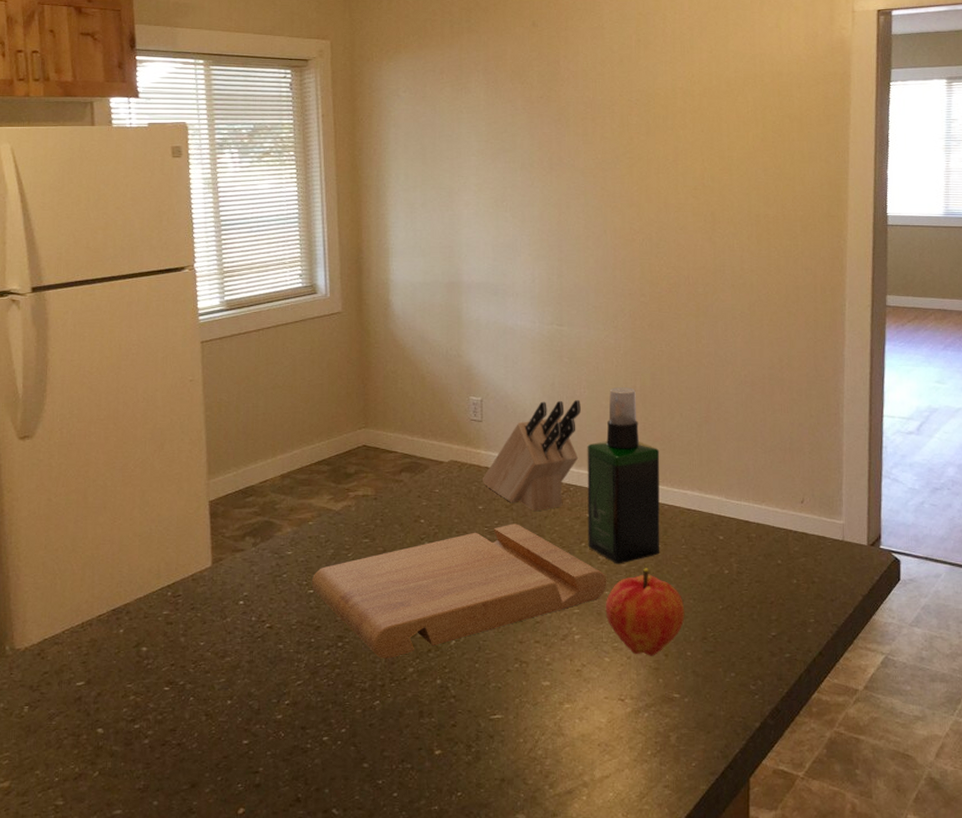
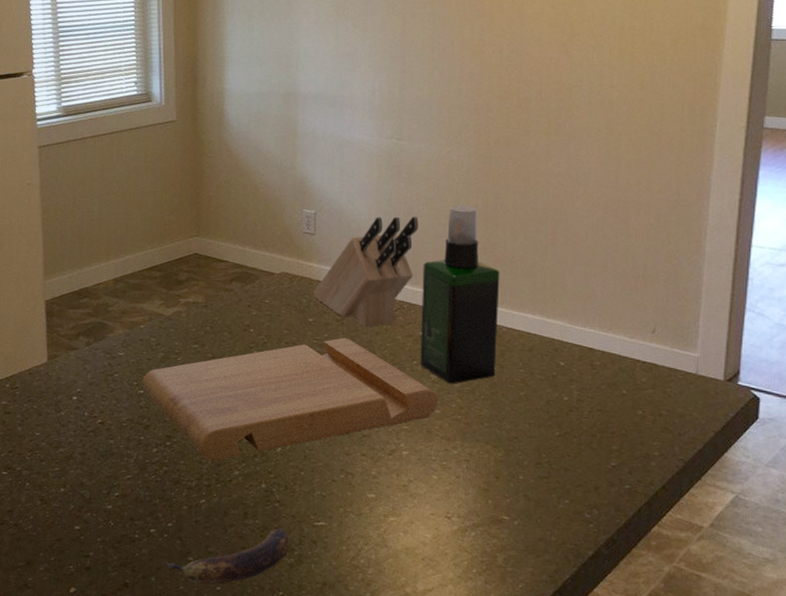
banana: none [338,725,468,791] -> present [164,528,292,585]
fruit: present [605,568,685,656] -> none [435,389,519,477]

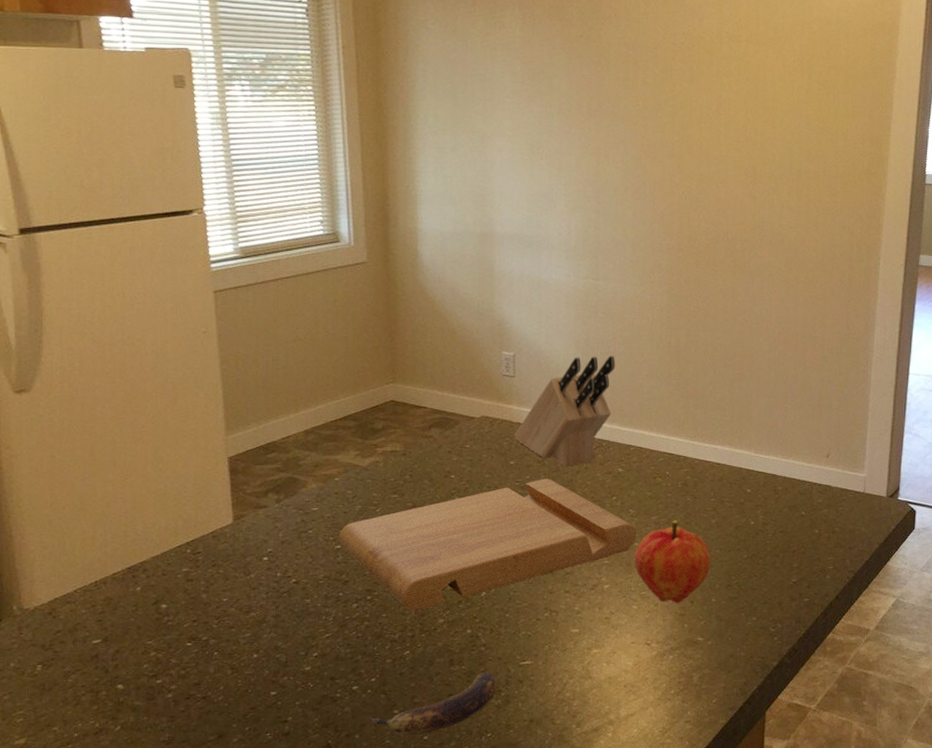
spray bottle: present [420,205,500,384] -> none [619,344,692,517]
fruit: none [435,389,519,477] -> present [634,520,711,603]

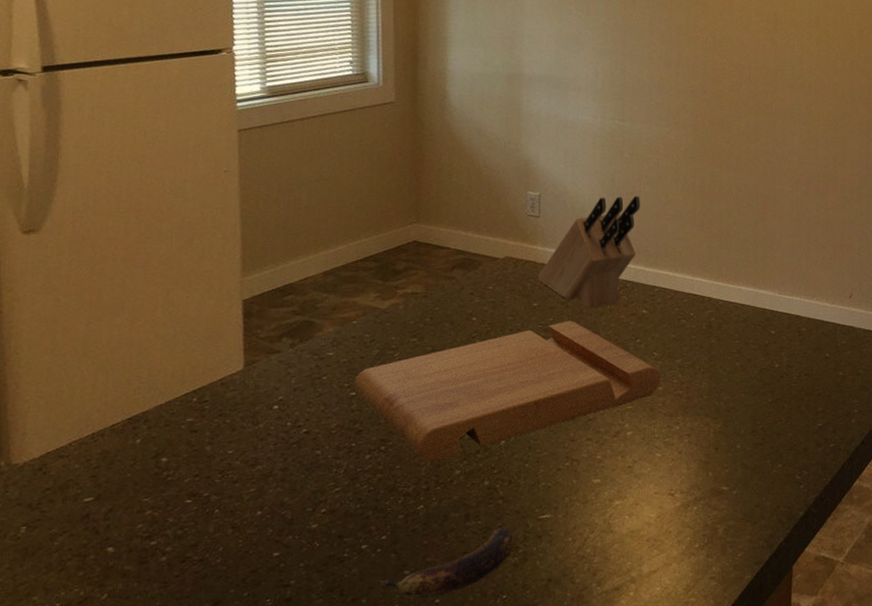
fruit: present [634,520,711,603] -> none [658,363,736,450]

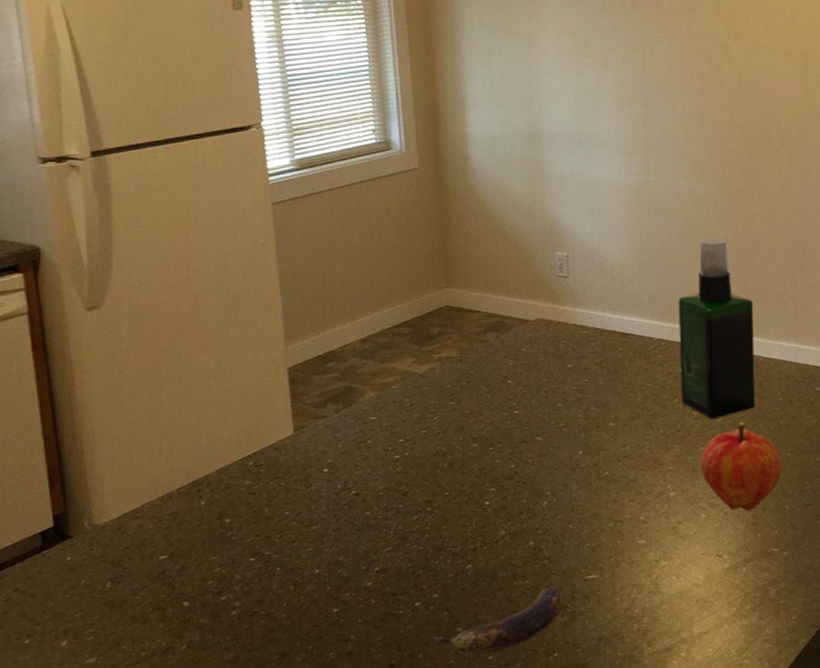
cutting board: present [353,321,661,462] -> none [397,381,702,522]
knife block: present [538,195,640,308] -> none [571,251,671,368]
spray bottle: none [643,184,717,360] -> present [678,238,756,419]
fruit: none [658,363,736,450] -> present [700,422,782,511]

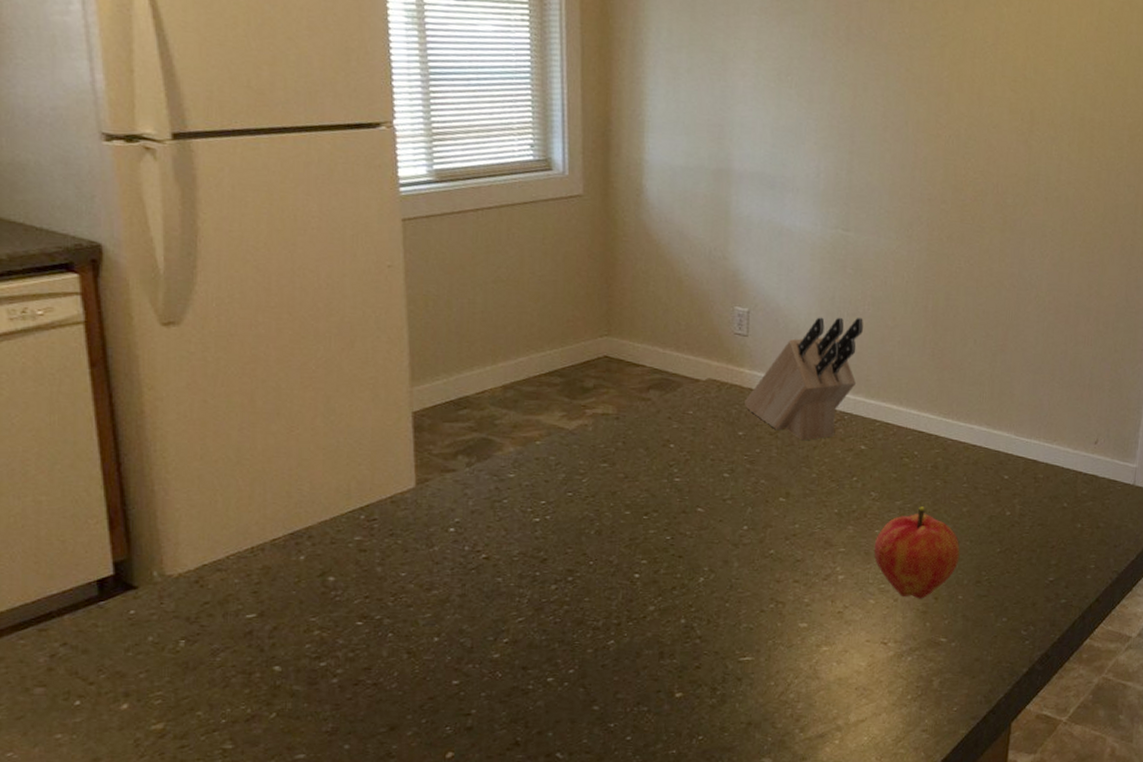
banana: present [432,586,564,655] -> none [564,667,714,735]
knife block: none [571,251,671,368] -> present [745,317,863,441]
spray bottle: present [678,238,756,419] -> none [860,306,948,502]

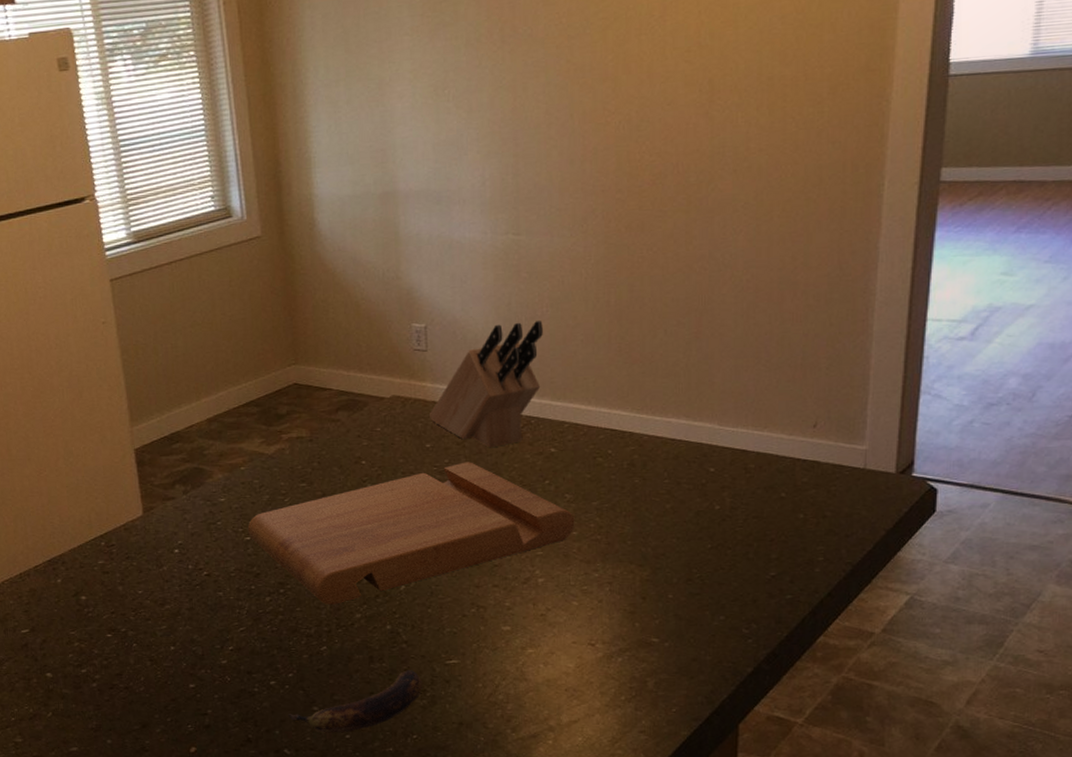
cutting board: none [537,453,878,596] -> present [247,462,575,605]
banana: none [564,667,714,735] -> present [288,670,423,733]
fruit: present [874,506,960,599] -> none [573,505,666,599]

